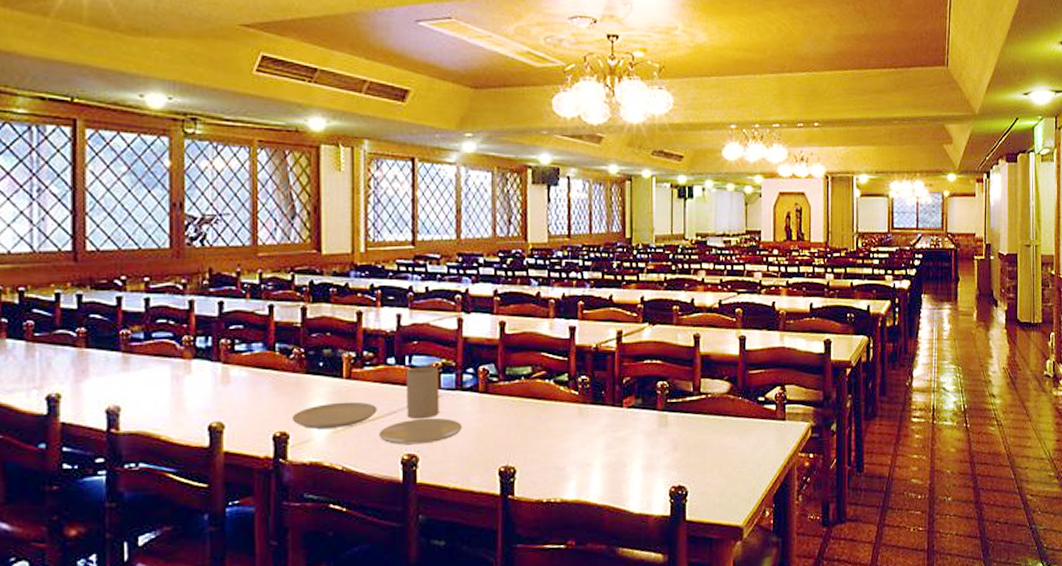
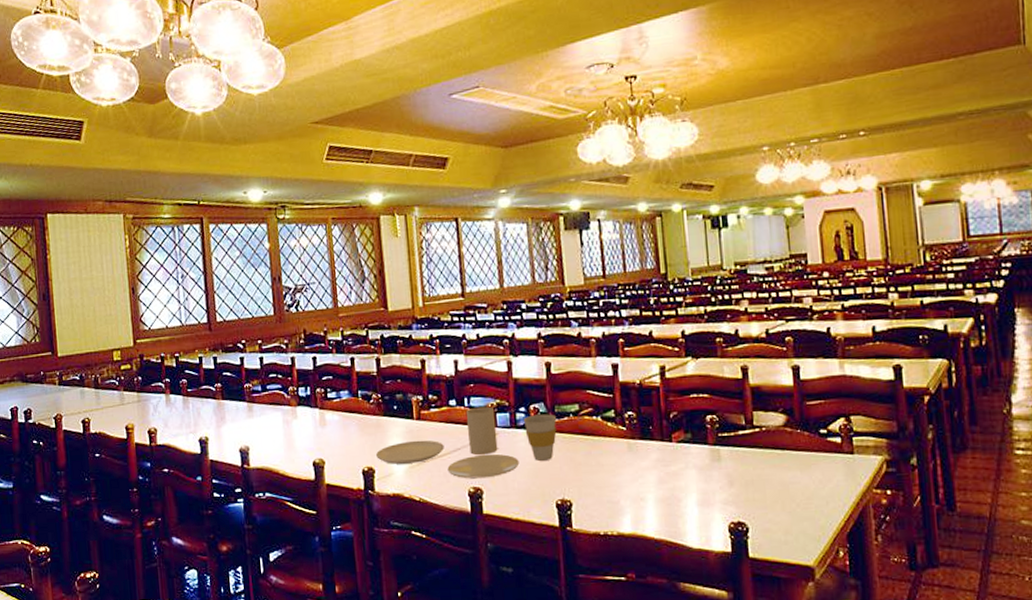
cup: none [470,376,507,426] -> present [523,414,557,461]

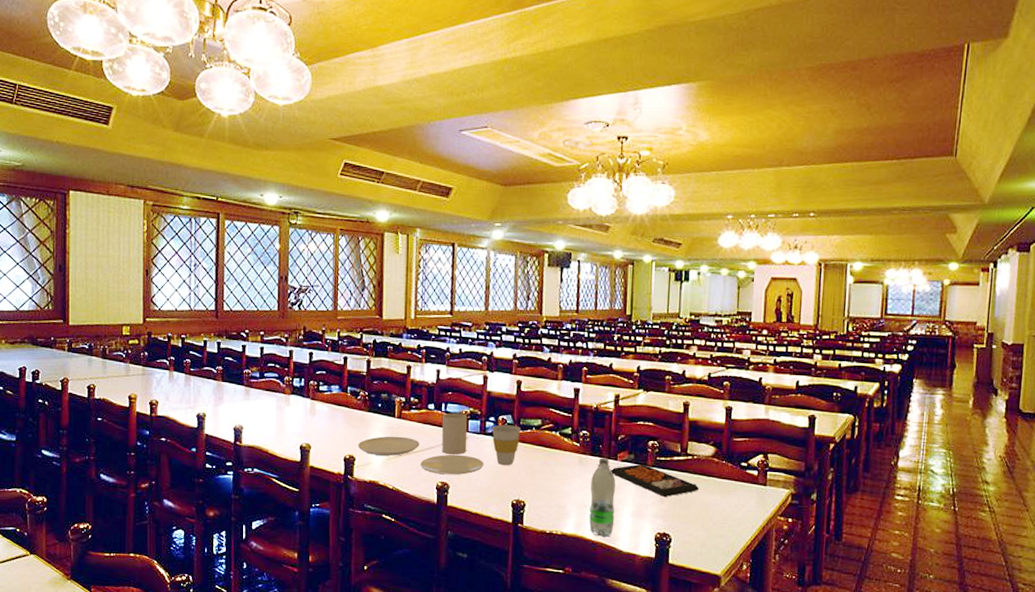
bottle: none [644,440,679,533] -> present [589,458,615,537]
food tray: none [666,442,773,479] -> present [611,463,699,497]

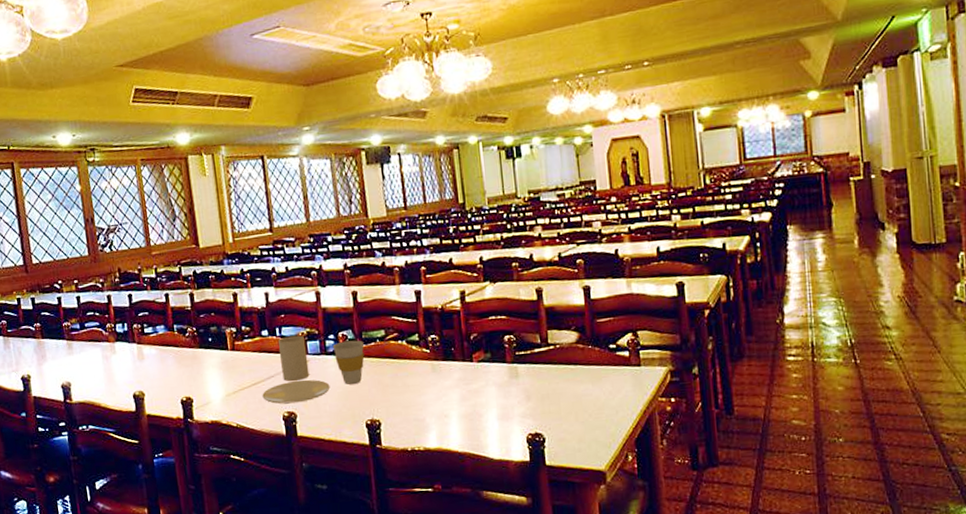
plate: present [357,436,420,456] -> none [193,369,259,394]
bottle: present [589,458,615,537] -> none [448,361,480,447]
food tray: present [611,463,699,497] -> none [468,361,567,394]

